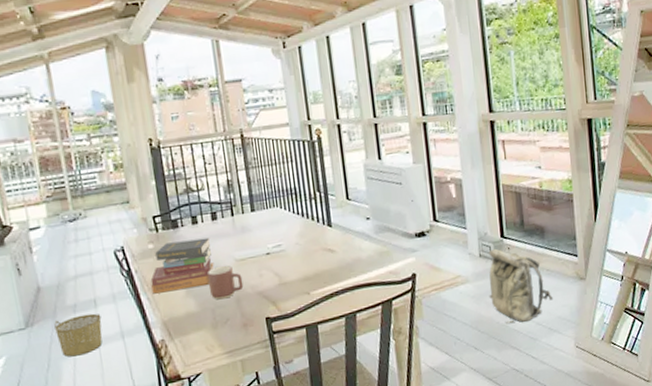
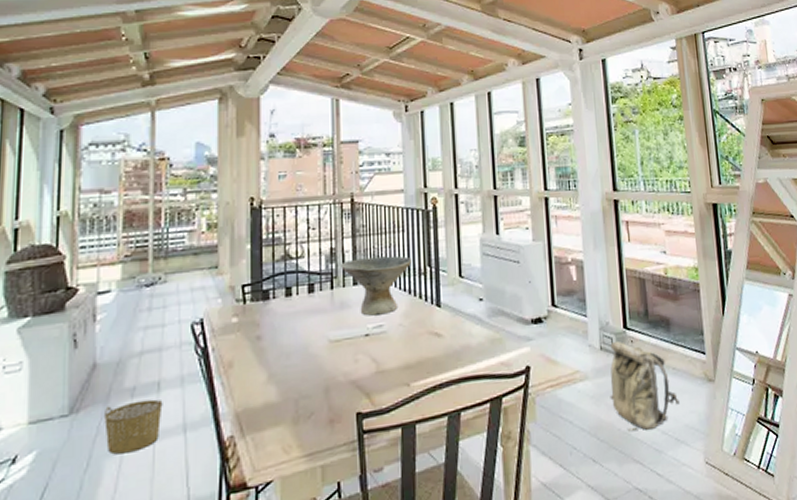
books: present [150,237,215,294] -> none [228,313,304,378]
mug: present [206,265,244,300] -> none [294,346,335,389]
bowl: none [238,184,302,238] -> present [341,255,411,316]

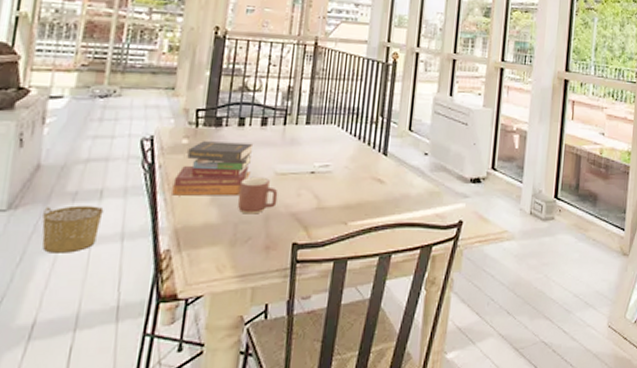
books: none [228,313,304,378] -> present [172,141,253,196]
mug: none [294,346,335,389] -> present [237,176,278,214]
bowl: present [341,255,411,316] -> none [296,99,365,156]
backpack: present [610,342,680,431] -> none [532,209,594,291]

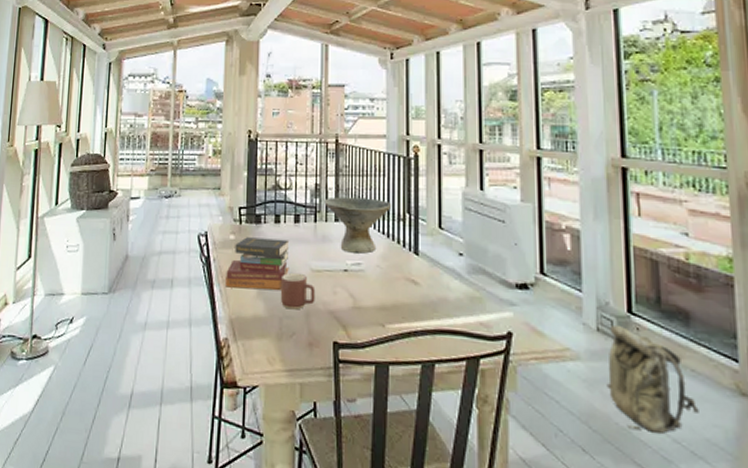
basket: present [42,205,104,253] -> none [132,292,175,334]
bowl: none [296,99,365,156] -> present [324,196,391,254]
backpack: none [532,209,594,291] -> present [606,326,699,433]

